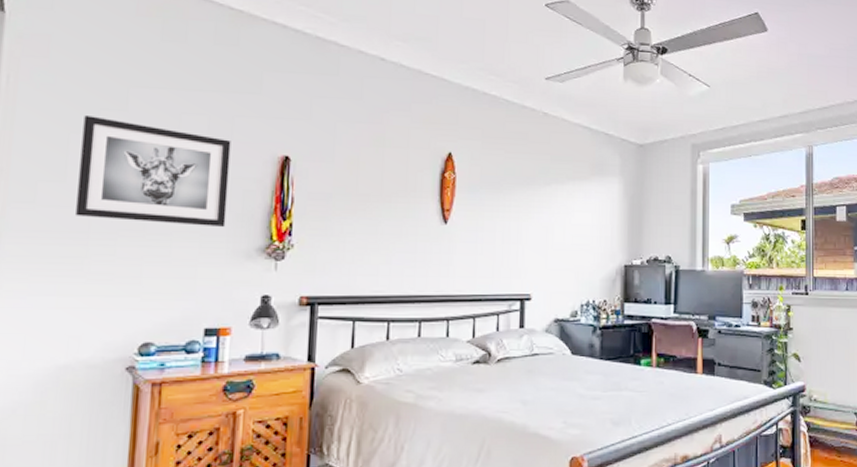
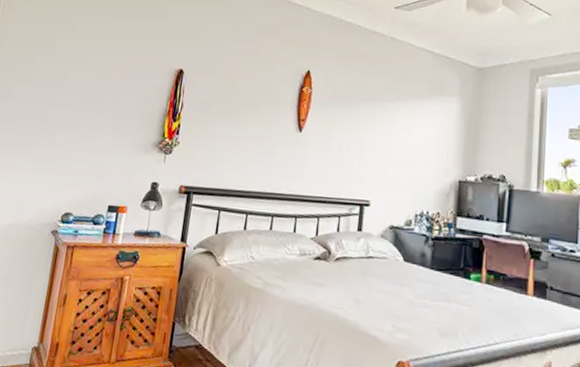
wall art: present [76,116,231,227] -> none [33,35,143,124]

